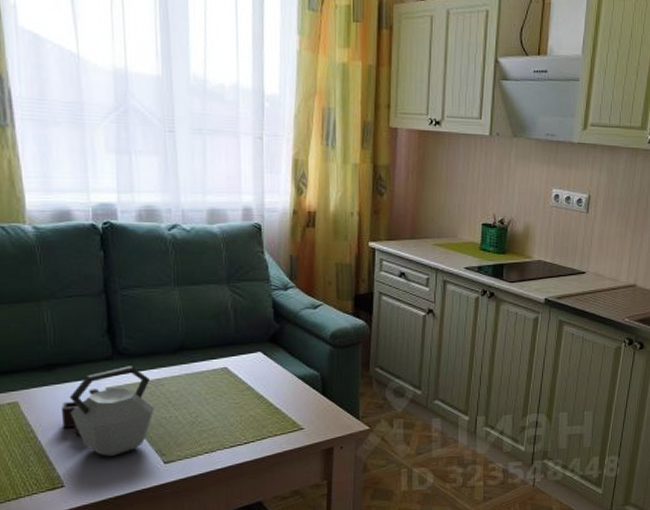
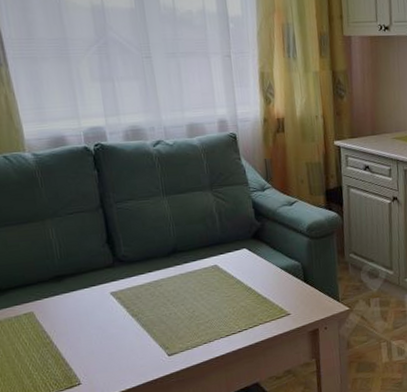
kettle: present [62,366,154,457] -> none [72,271,155,354]

